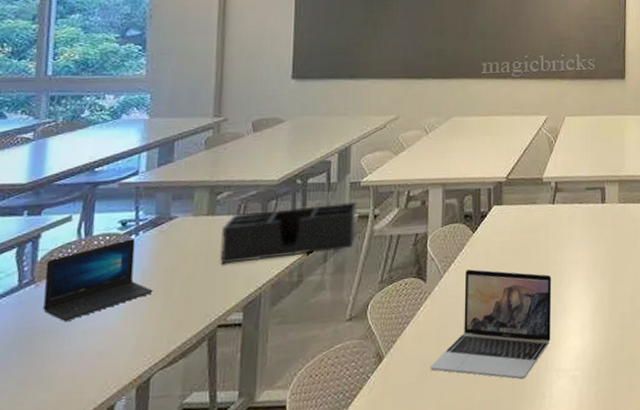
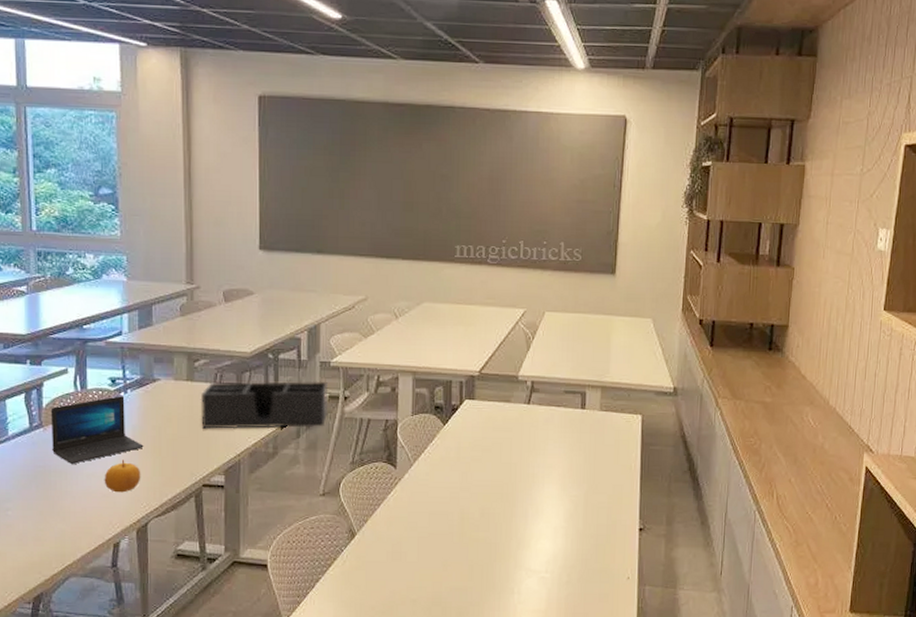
fruit: none [102,309,148,348] -> present [104,459,141,493]
laptop: present [430,269,552,380] -> none [400,461,524,573]

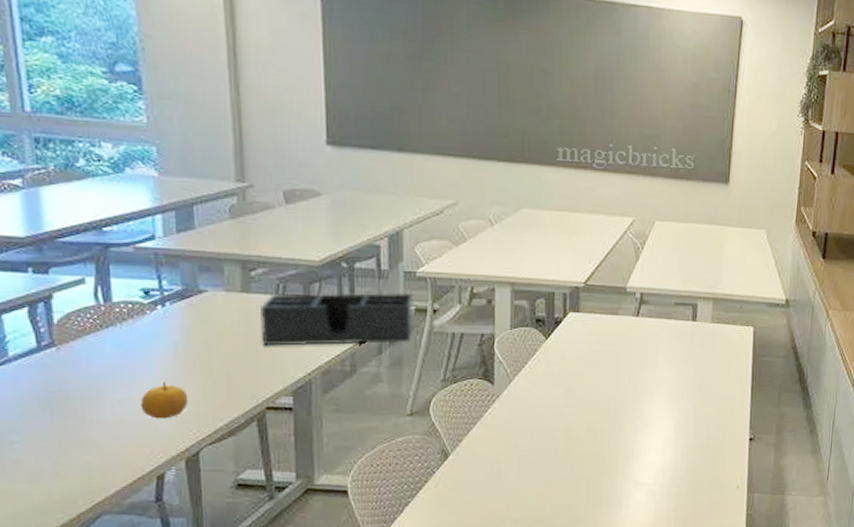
laptop: present [50,396,144,464] -> none [64,309,190,388]

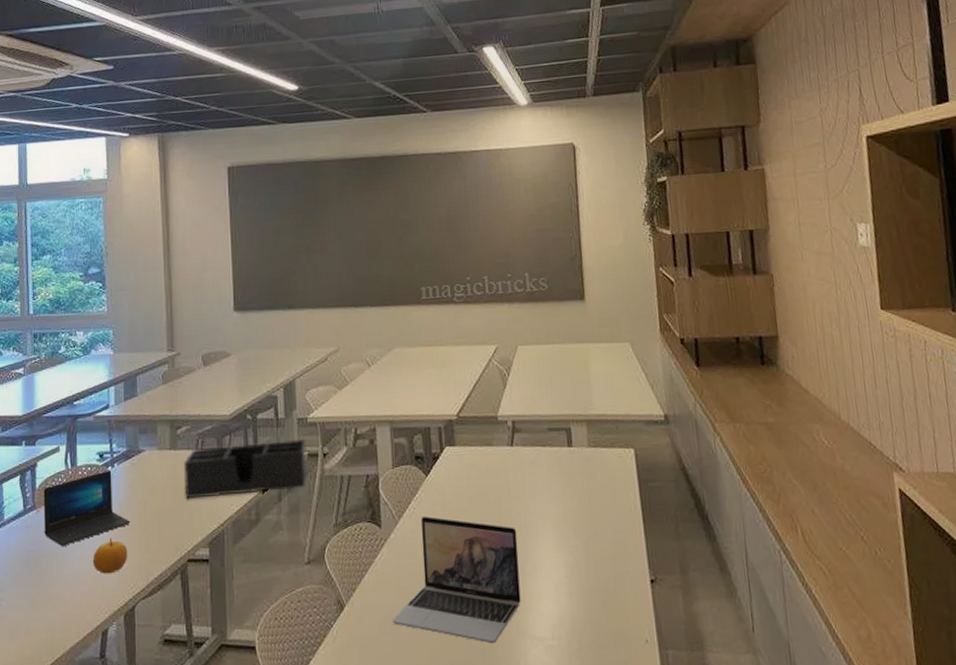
laptop: none [64,309,190,388] -> present [43,470,130,546]
laptop: none [500,377,633,489] -> present [393,516,521,644]

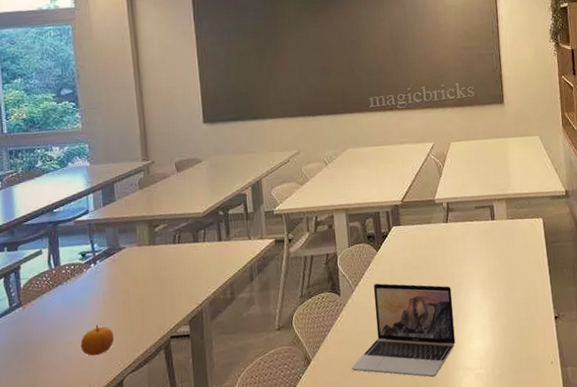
laptop: present [43,470,130,546] -> none [28,267,115,336]
desk organizer: present [183,439,307,499] -> none [162,228,275,286]

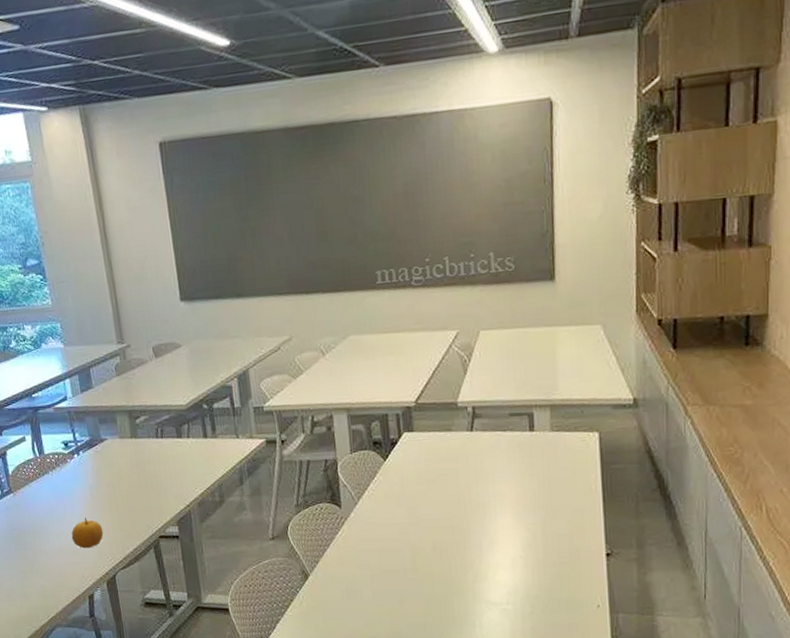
laptop: present [352,283,456,378] -> none [355,497,478,608]

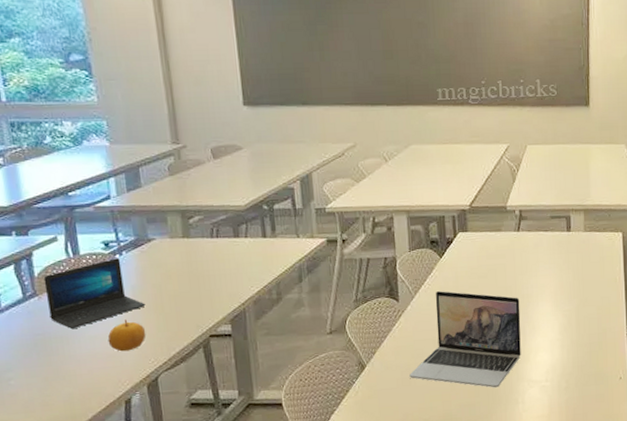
laptop: none [16,458,102,525] -> present [43,258,146,329]
laptop: none [355,497,478,608] -> present [409,291,521,388]

